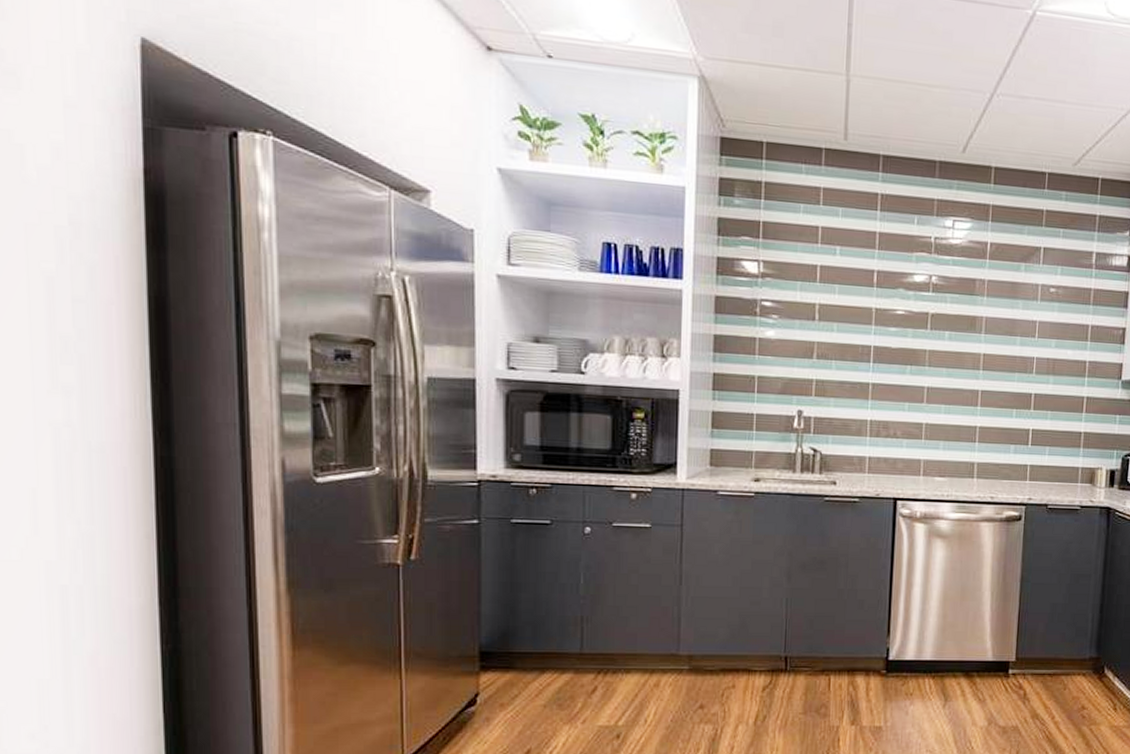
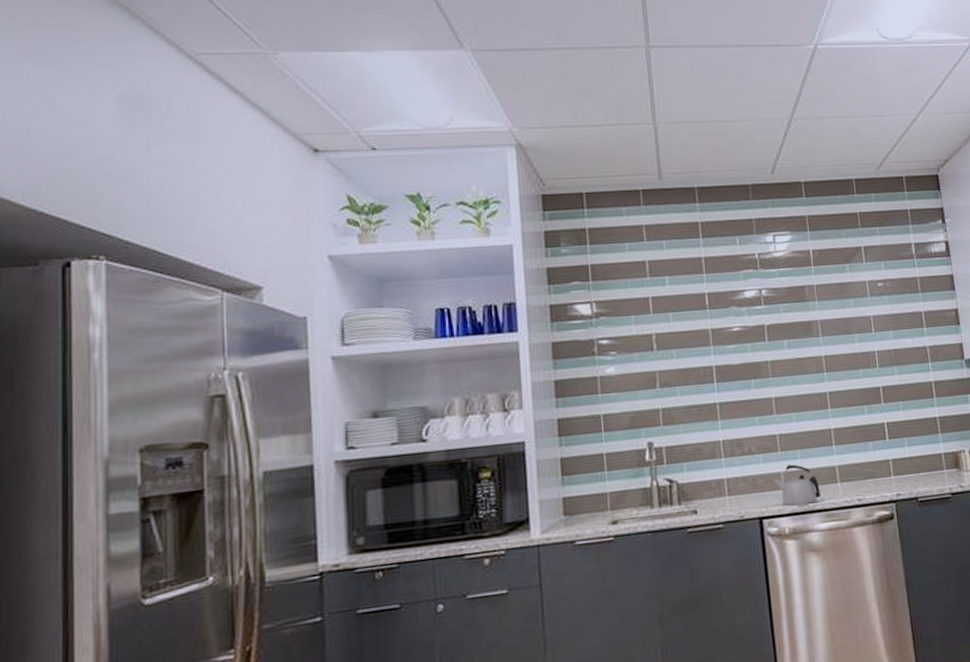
kettle: none [913,453,956,496] -> present [773,464,821,508]

